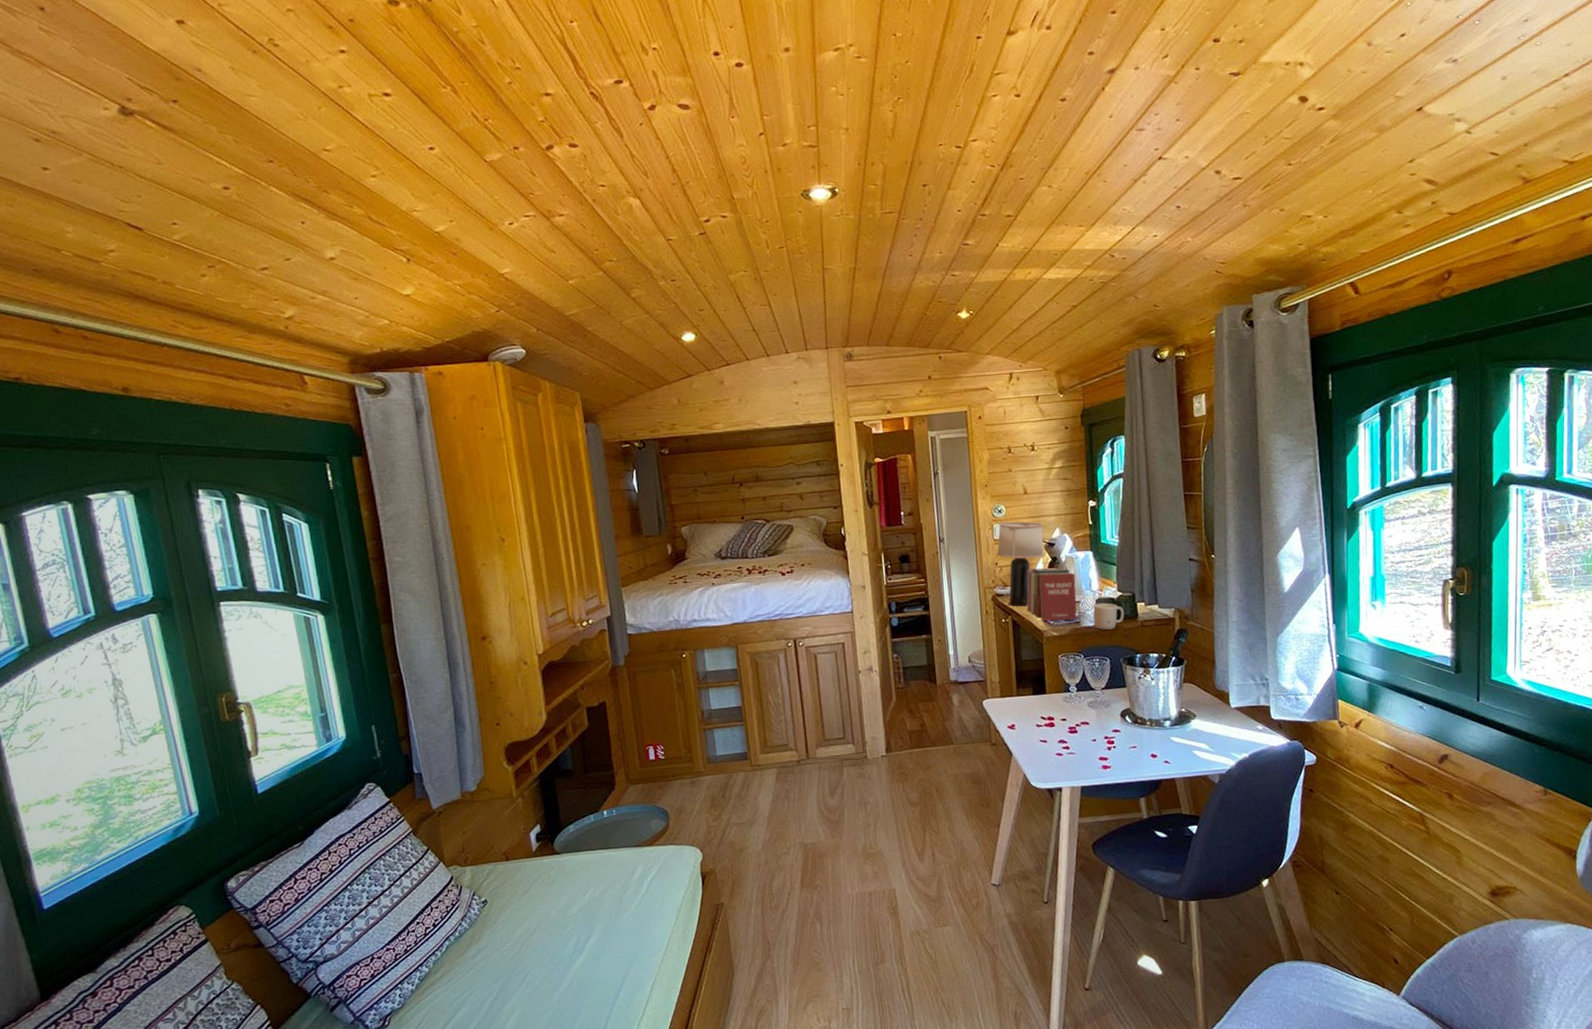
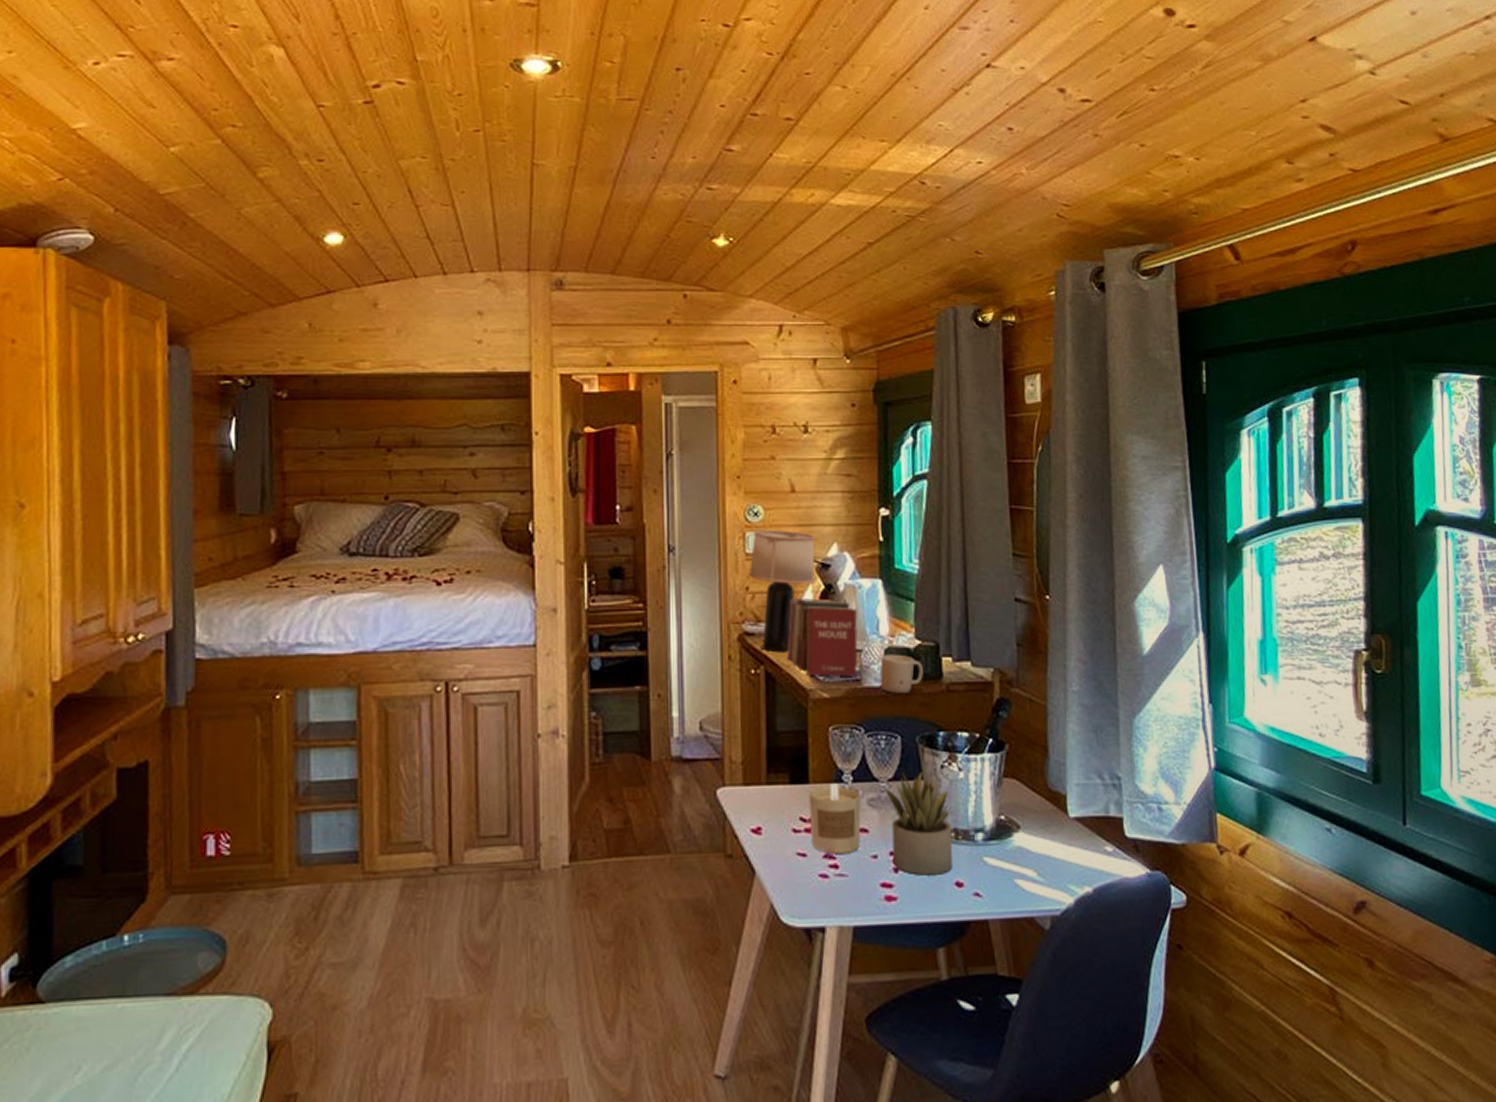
candle: none [1046,693,1084,740] -> present [809,783,861,855]
succulent plant: none [1099,682,1149,751] -> present [884,772,954,876]

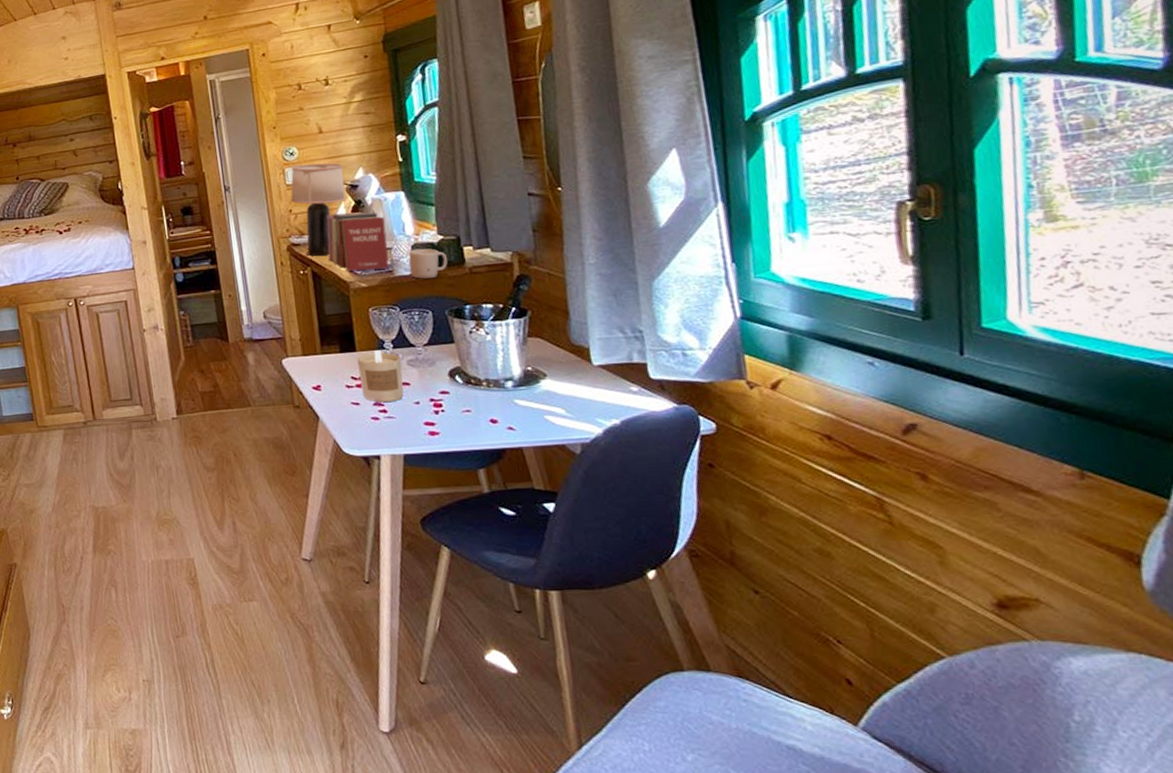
succulent plant: present [884,772,954,876] -> none [420,337,486,416]

